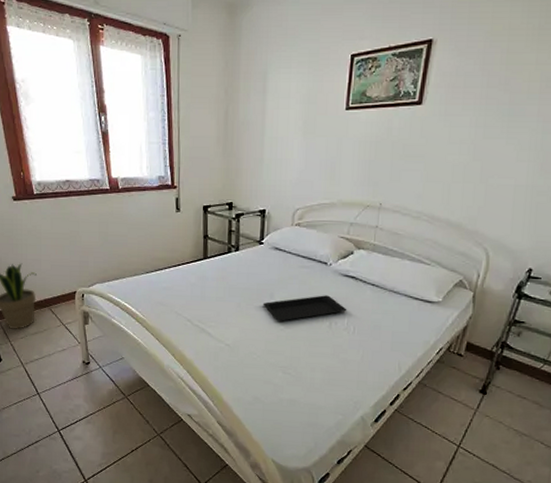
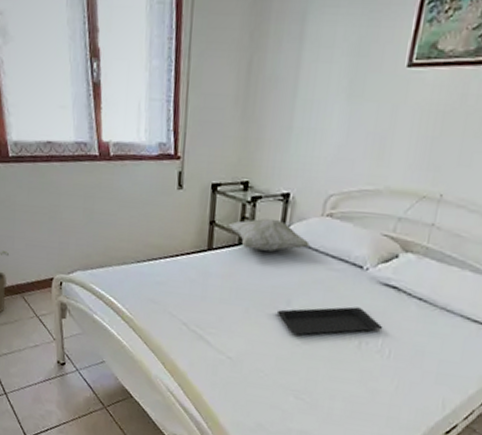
decorative pillow: none [219,230,284,256] -> present [228,218,310,251]

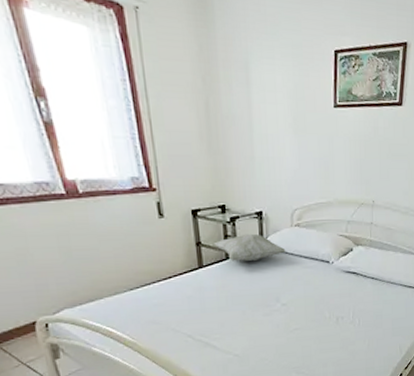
serving tray: present [278,306,383,336] -> none [270,292,352,324]

